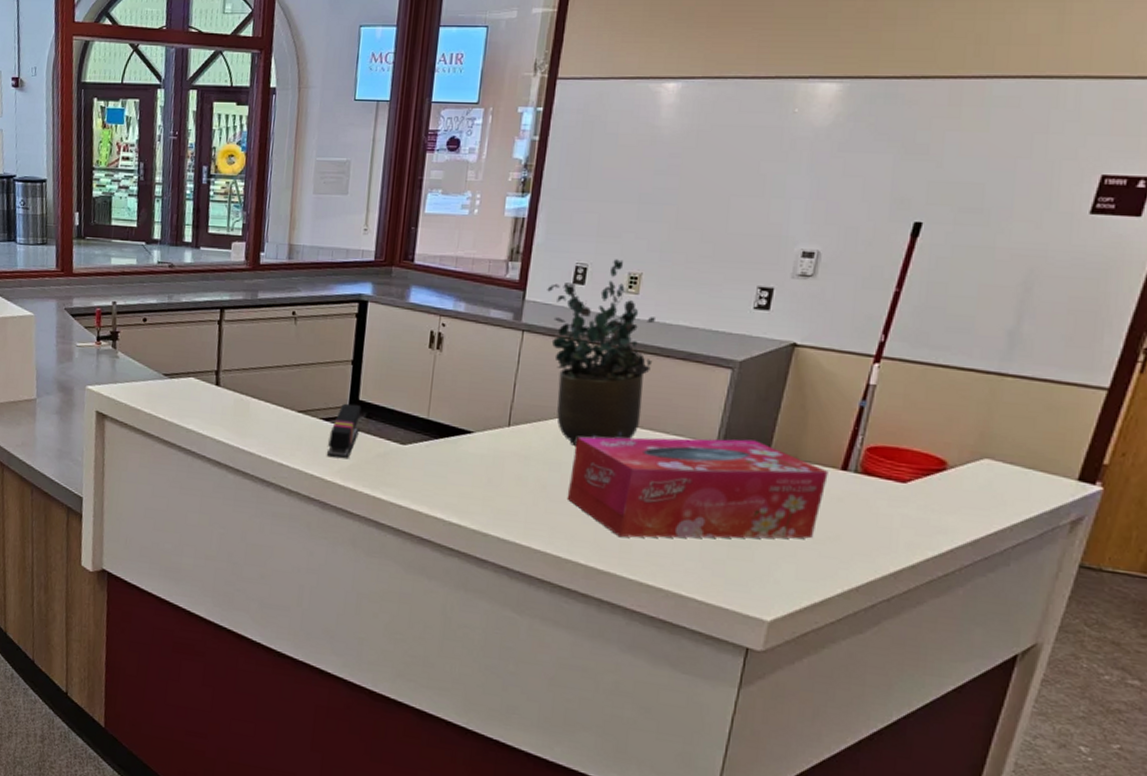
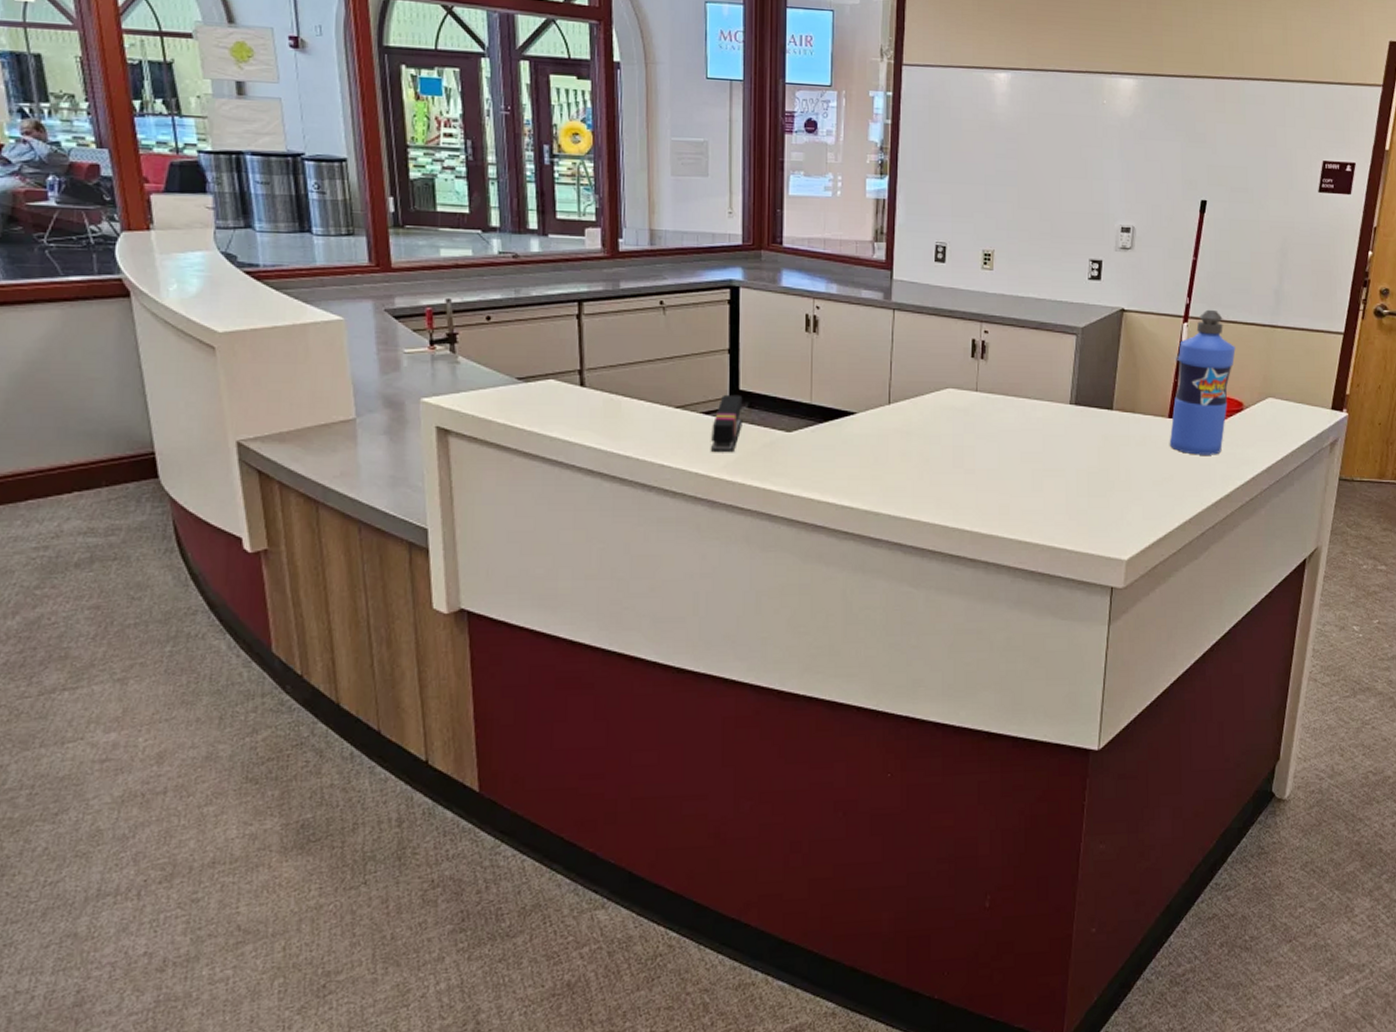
potted plant: present [547,259,655,447] -> none [912,237,1011,419]
tissue box: present [566,436,829,539] -> none [948,398,1159,501]
water bottle: none [839,349,944,518] -> present [1169,309,1236,455]

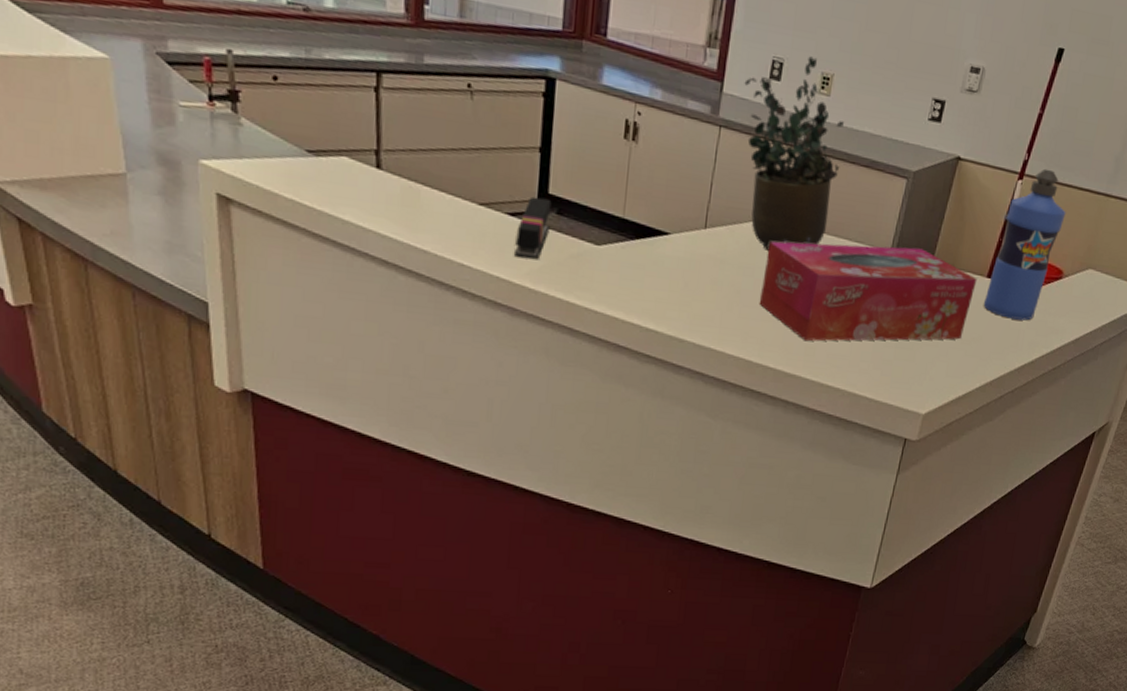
potted plant: none [912,237,1011,419] -> present [744,56,844,252]
tissue box: none [948,398,1159,501] -> present [759,241,977,342]

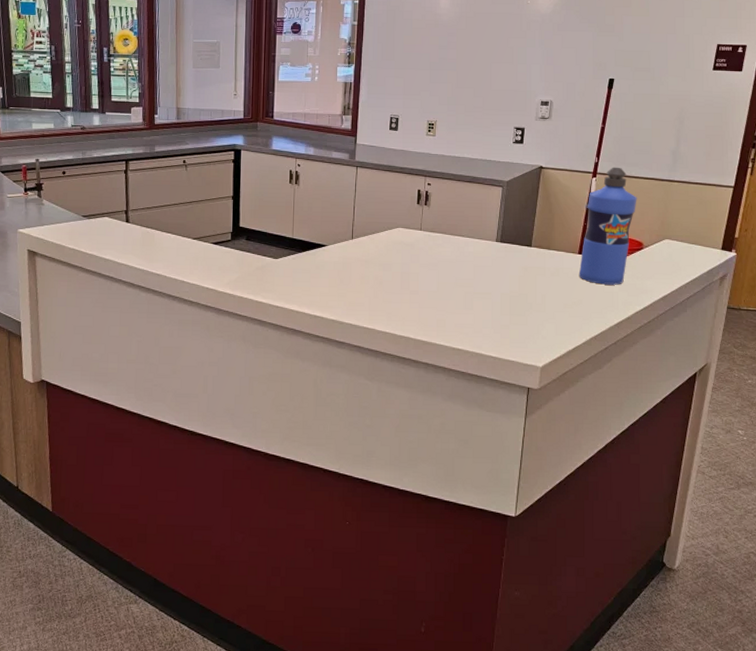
stapler: present [515,196,552,260] -> none [218,230,242,274]
potted plant: present [744,56,844,252] -> none [371,111,449,252]
tissue box: present [759,241,977,342] -> none [397,237,570,316]

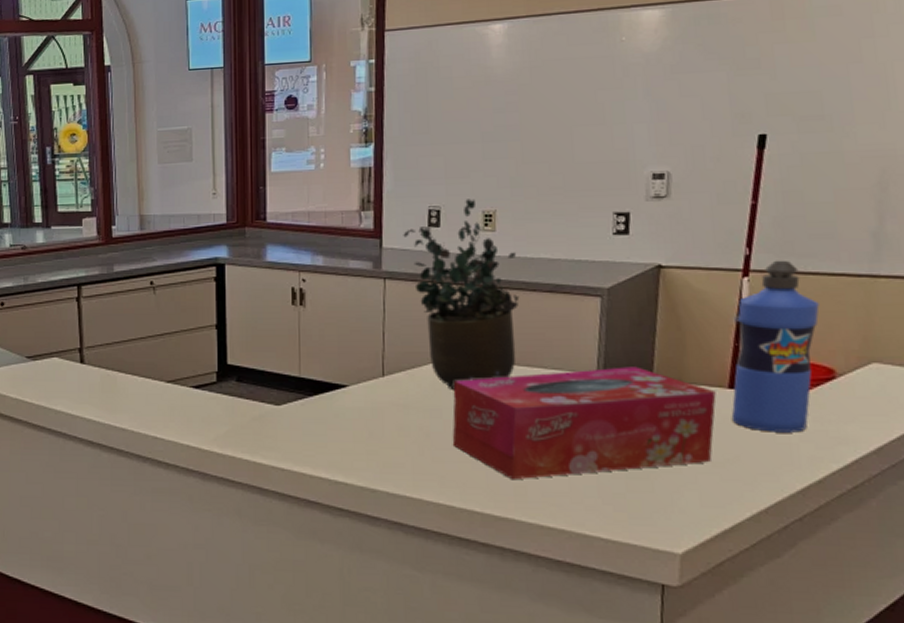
potted plant: none [371,111,449,252] -> present [403,199,520,391]
tissue box: none [397,237,570,316] -> present [452,367,717,480]

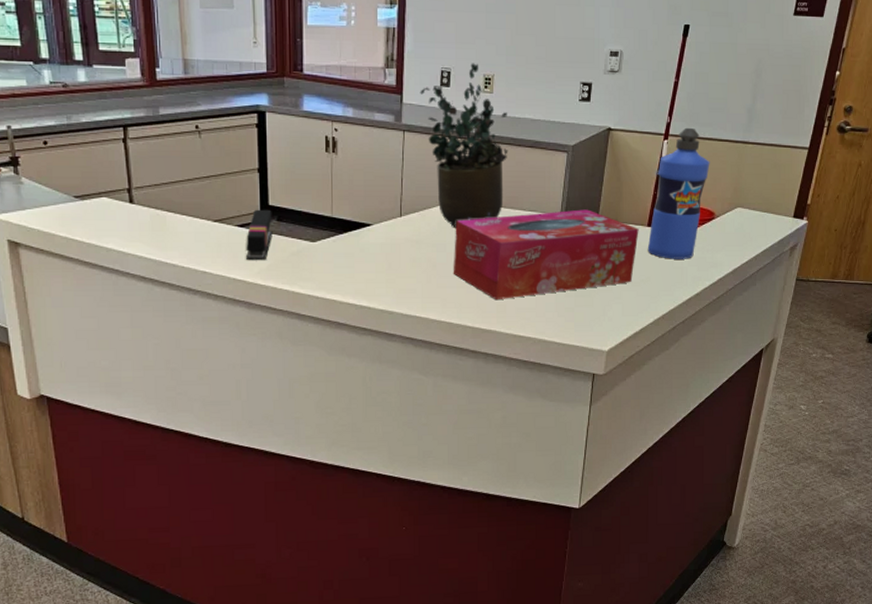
stapler: none [201,369,231,426] -> present [246,209,273,261]

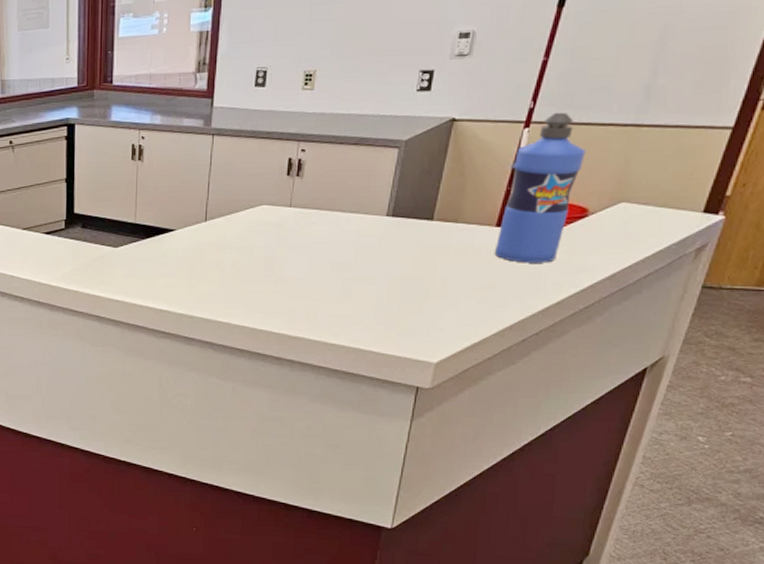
stapler: present [246,209,273,261] -> none [51,217,77,266]
potted plant: present [420,63,508,229] -> none [232,59,329,233]
tissue box: present [453,209,639,301] -> none [259,209,485,307]

